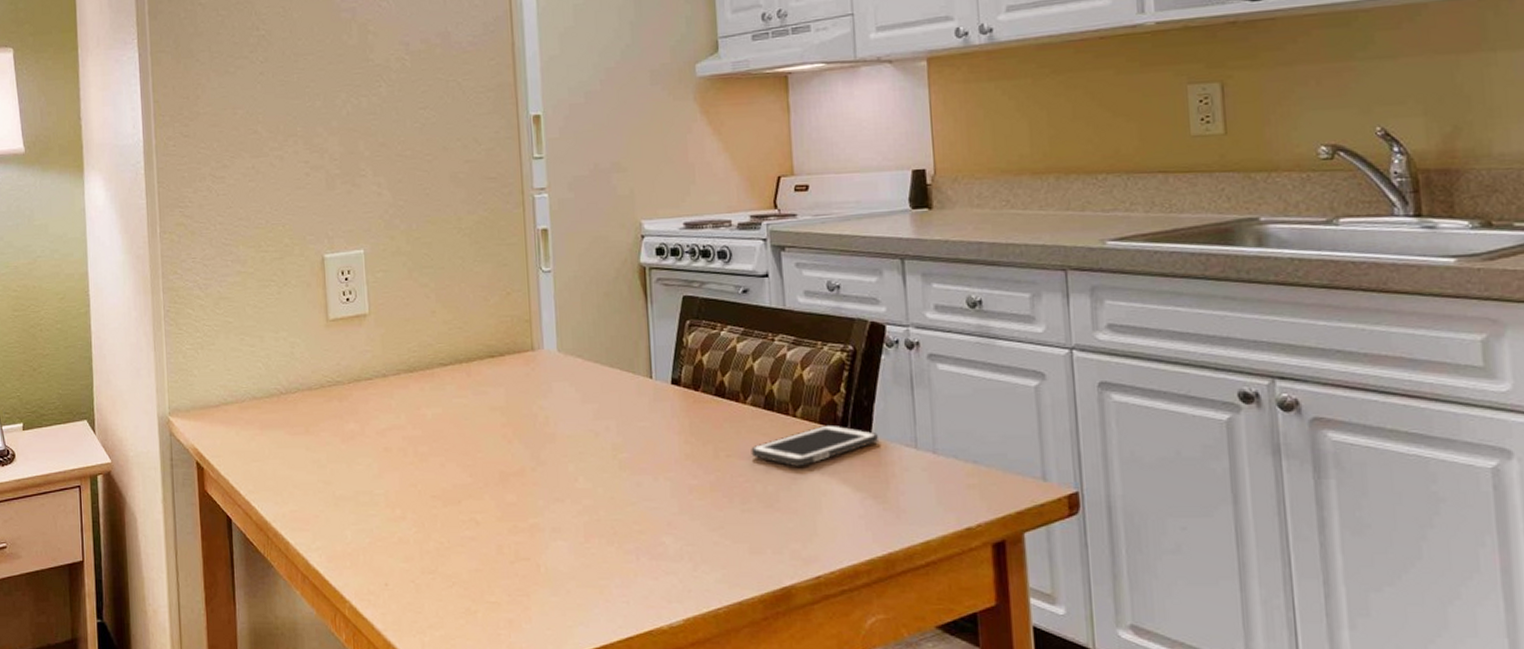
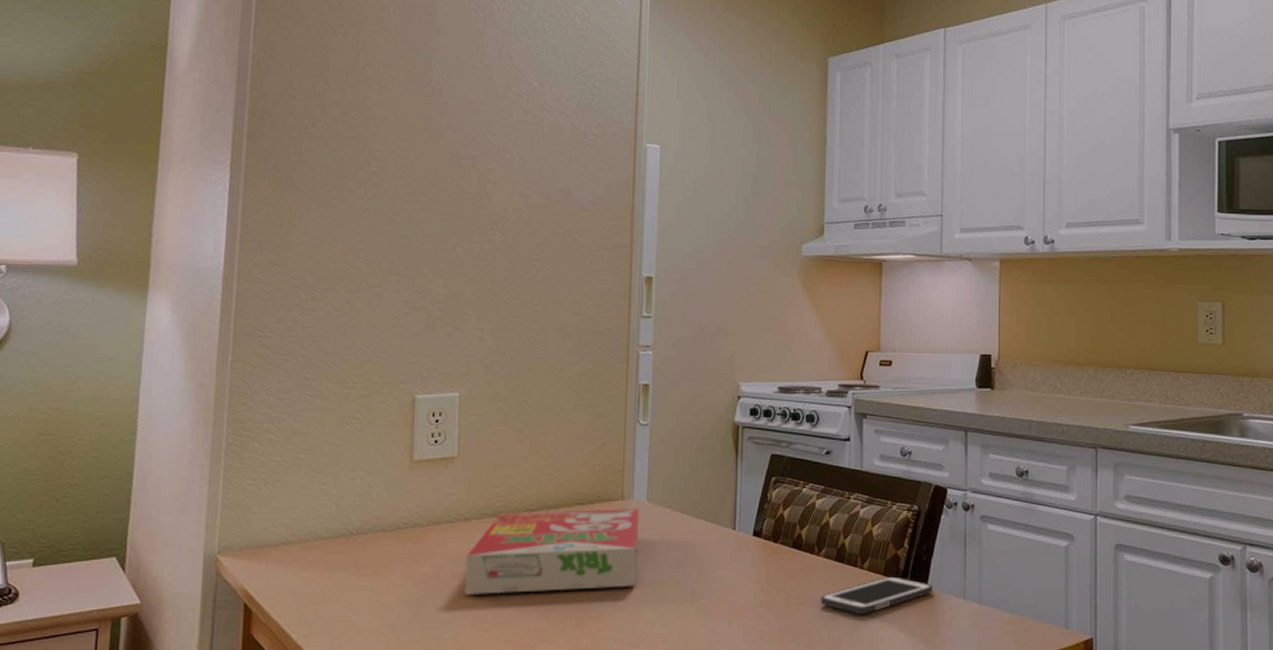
cereal box: none [388,359,554,451] -> present [465,509,639,595]

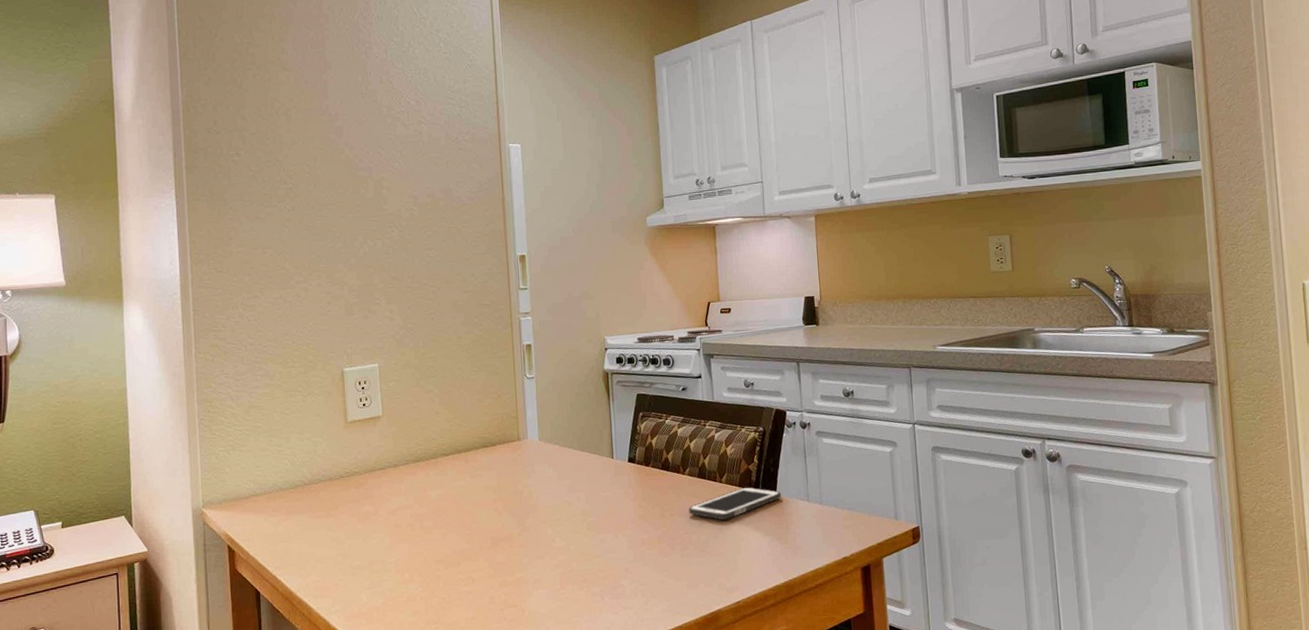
cereal box: present [465,509,639,595] -> none [398,447,536,526]

